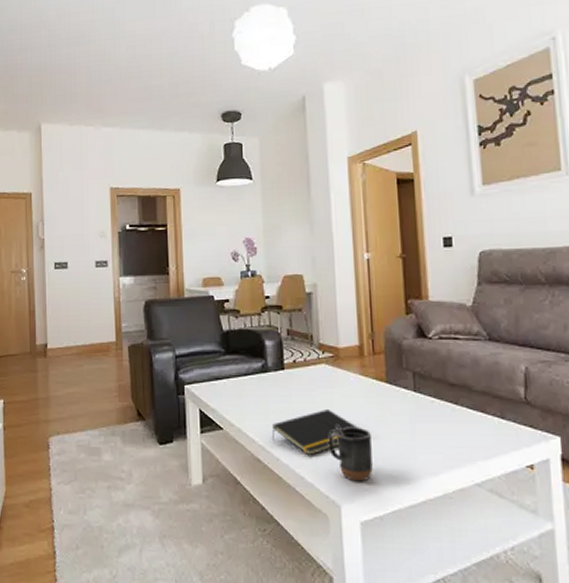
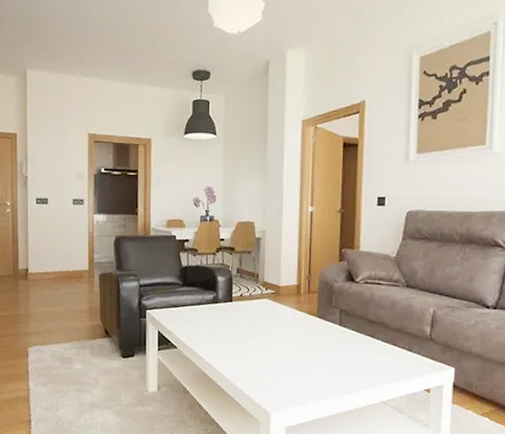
notepad: present [271,410,358,456] -> none [217,336,290,373]
mug: present [328,425,373,482] -> none [264,349,300,396]

